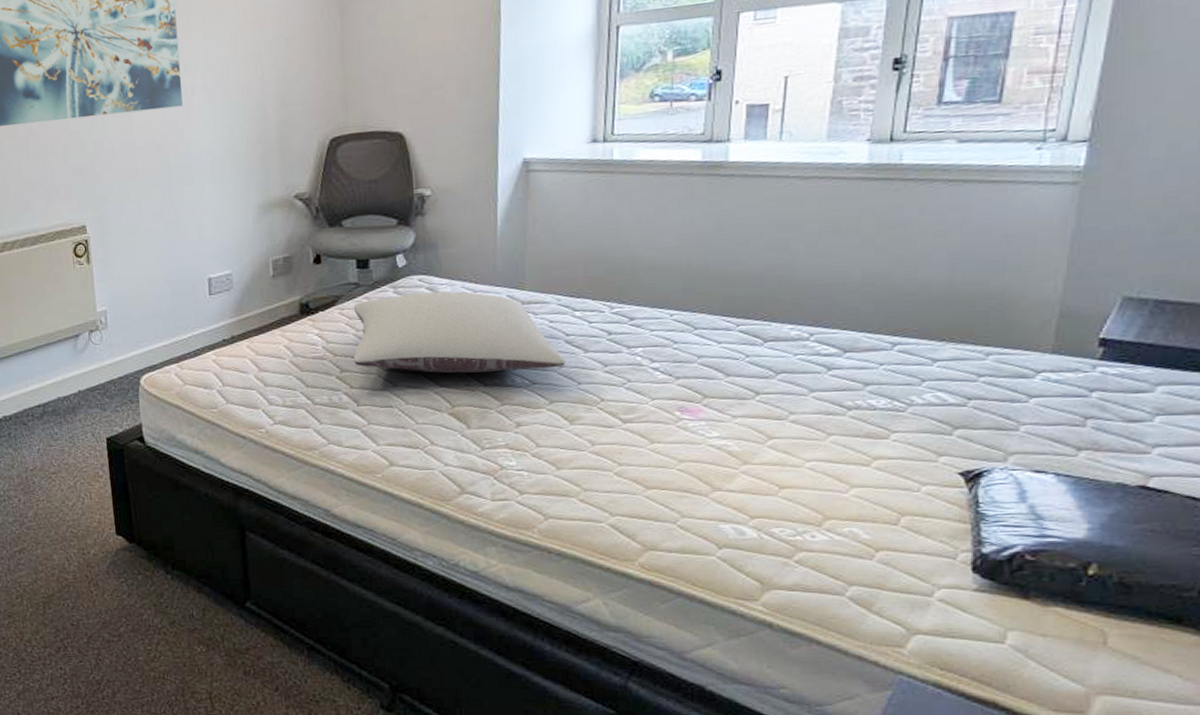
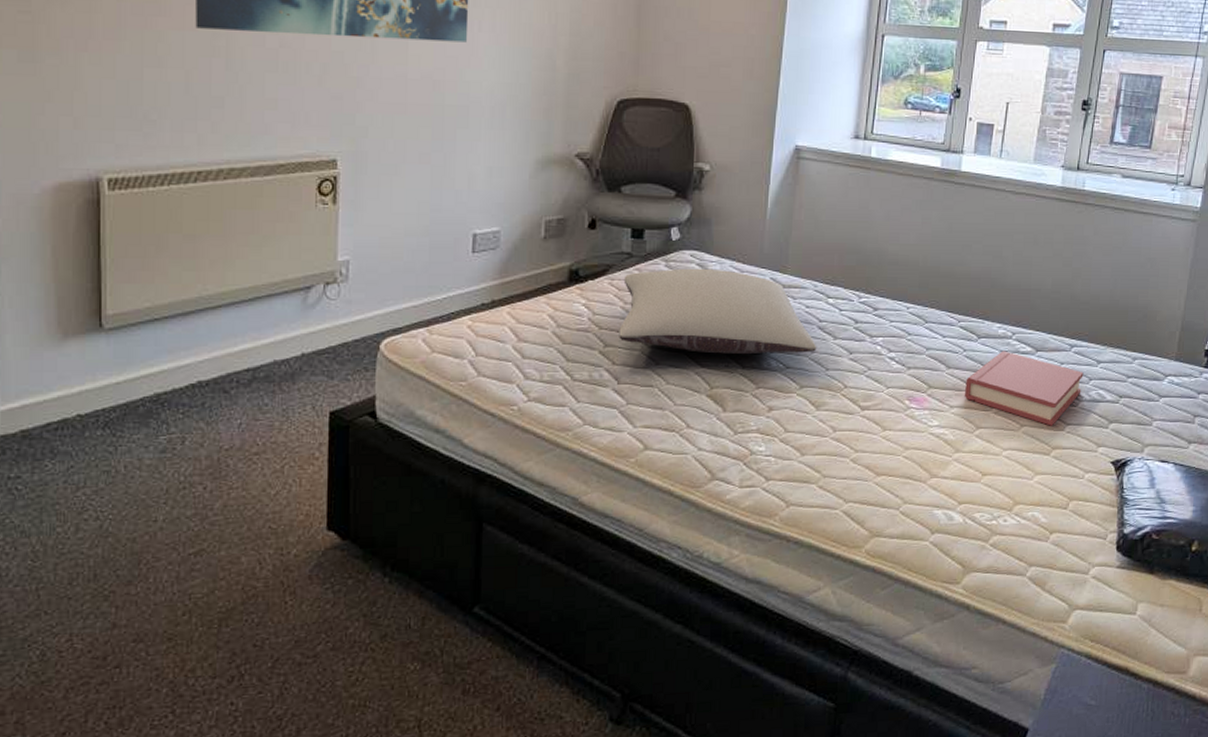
hardback book: none [749,354,913,434] -> present [964,351,1084,426]

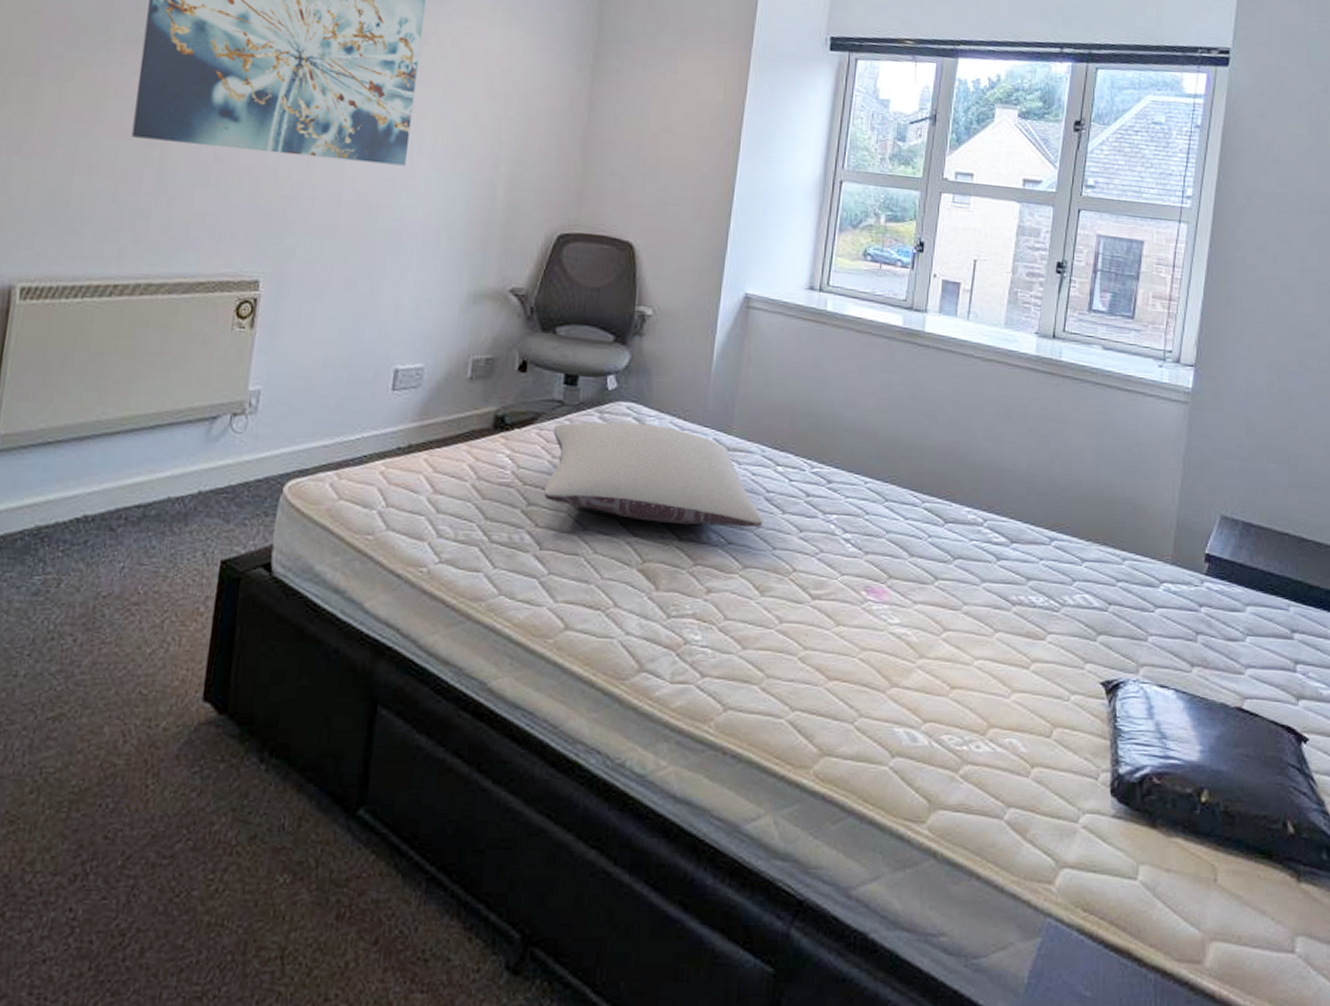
hardback book: present [964,351,1084,426] -> none [929,539,1066,634]

